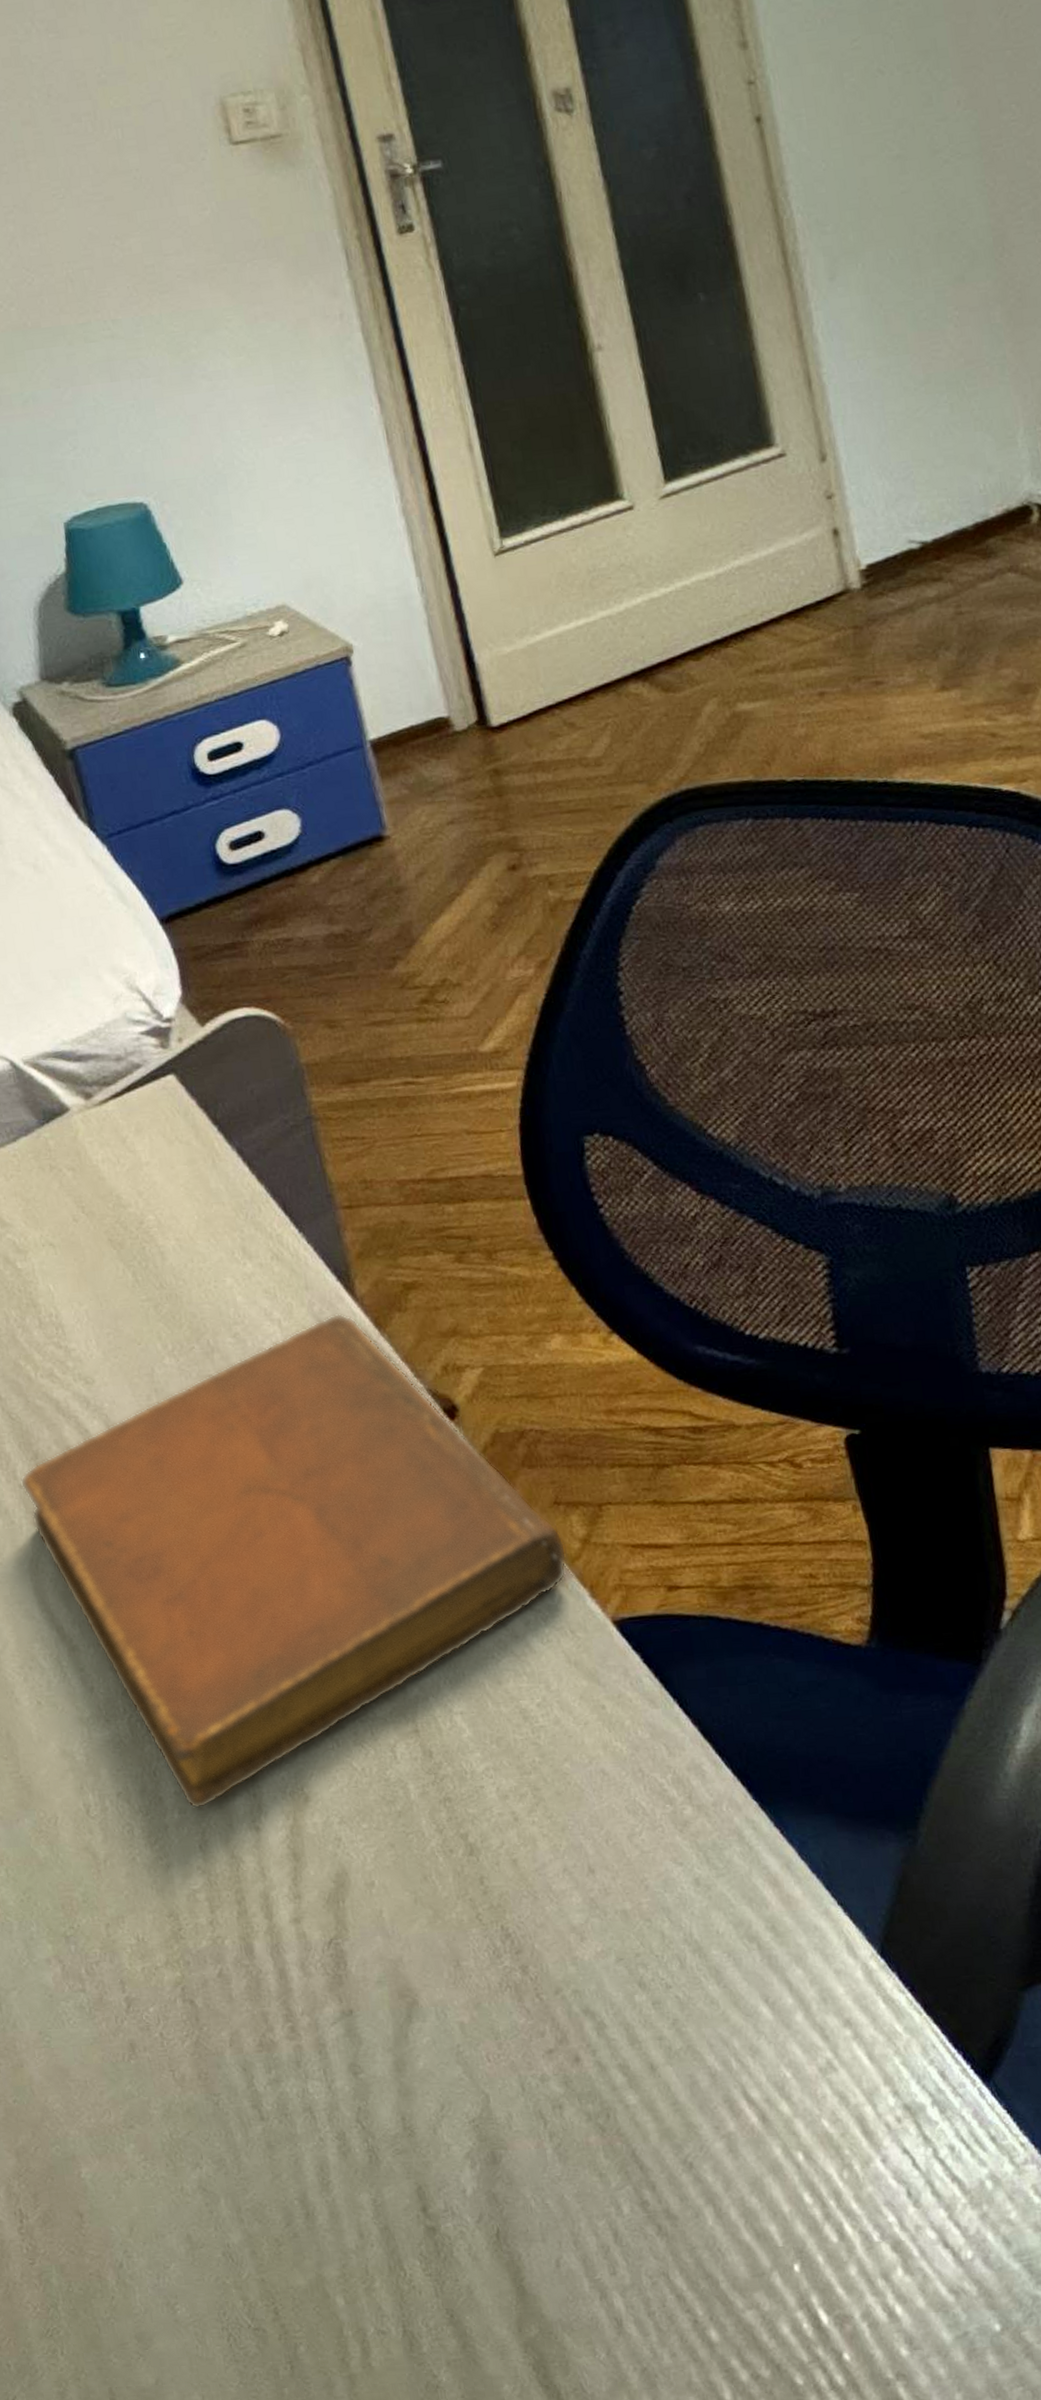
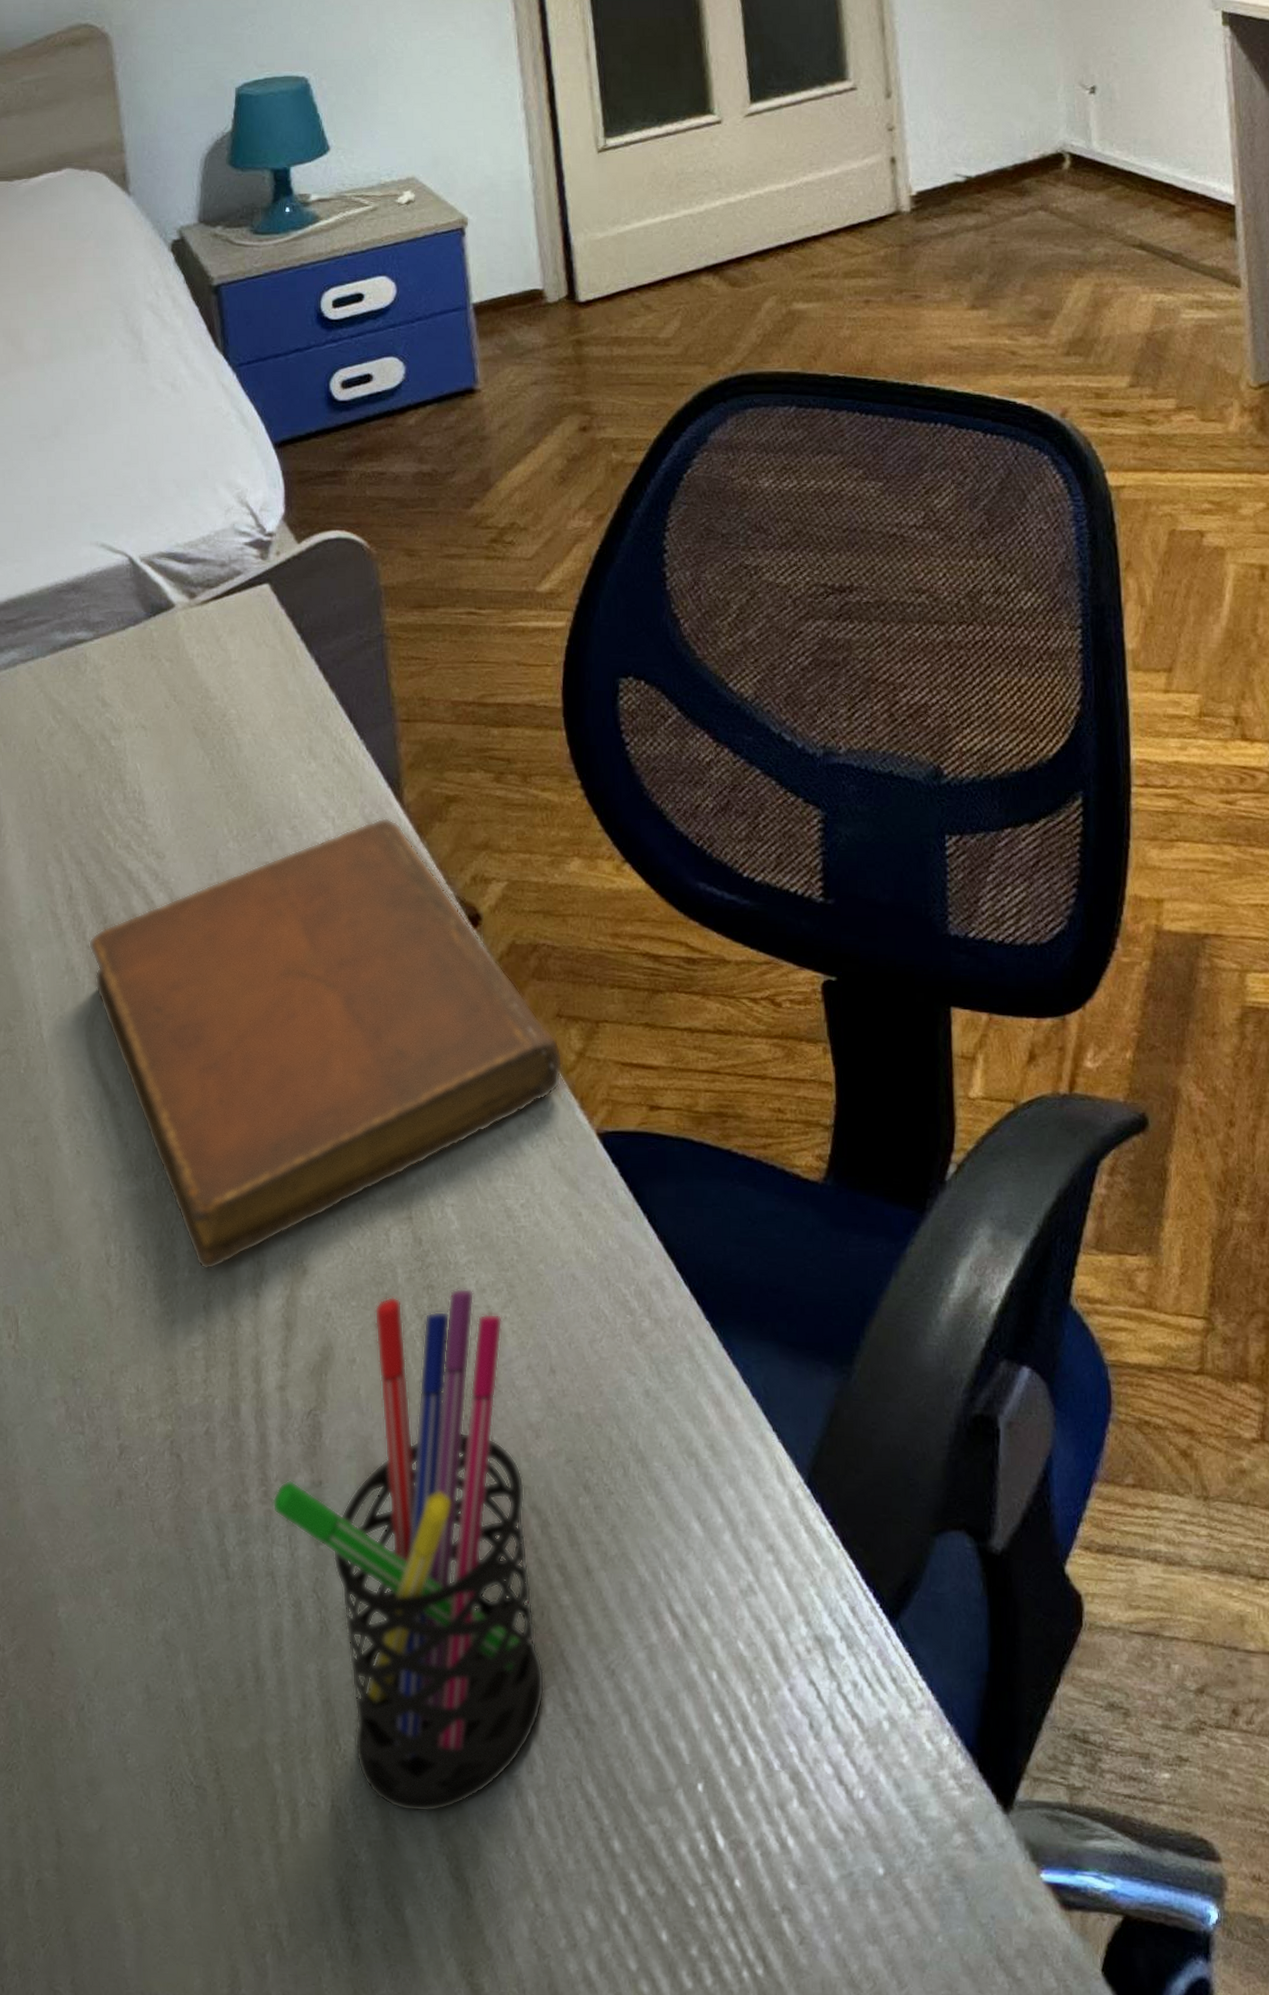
pen holder: none [300,1796,620,2327] -> present [272,1288,545,1813]

